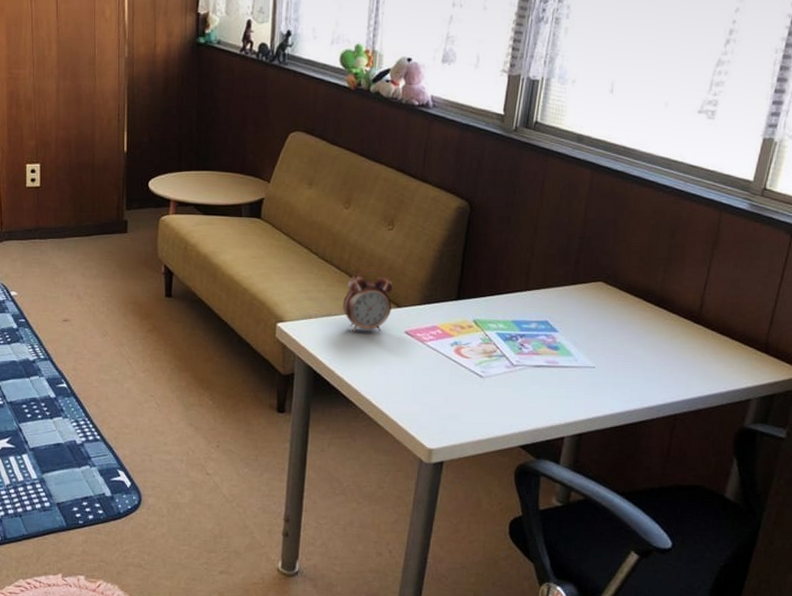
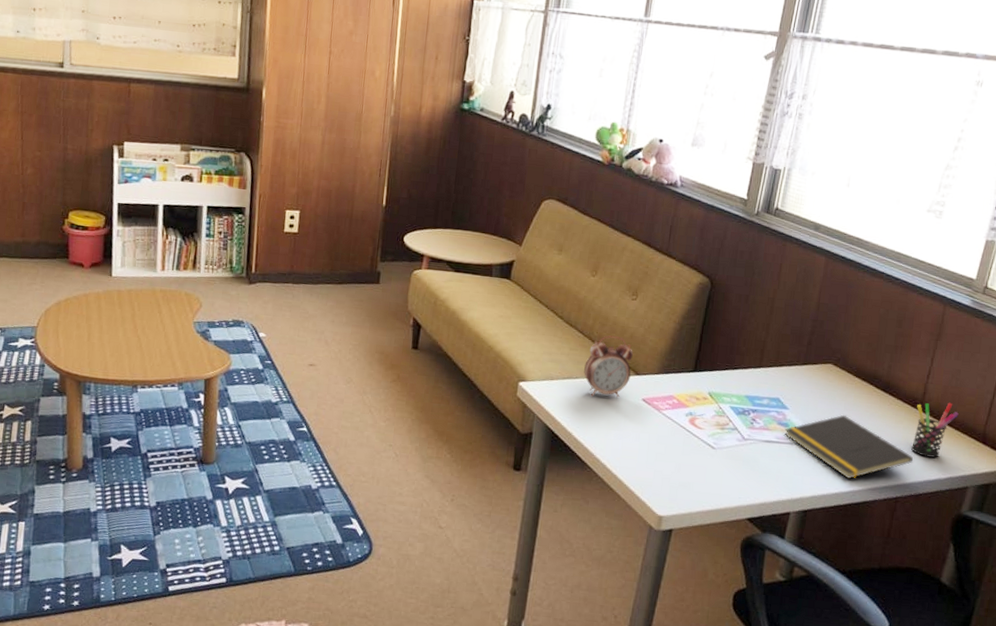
notepad: none [555,333,692,399] -> present [784,414,914,479]
pen holder: none [689,313,739,371] -> present [911,402,959,458]

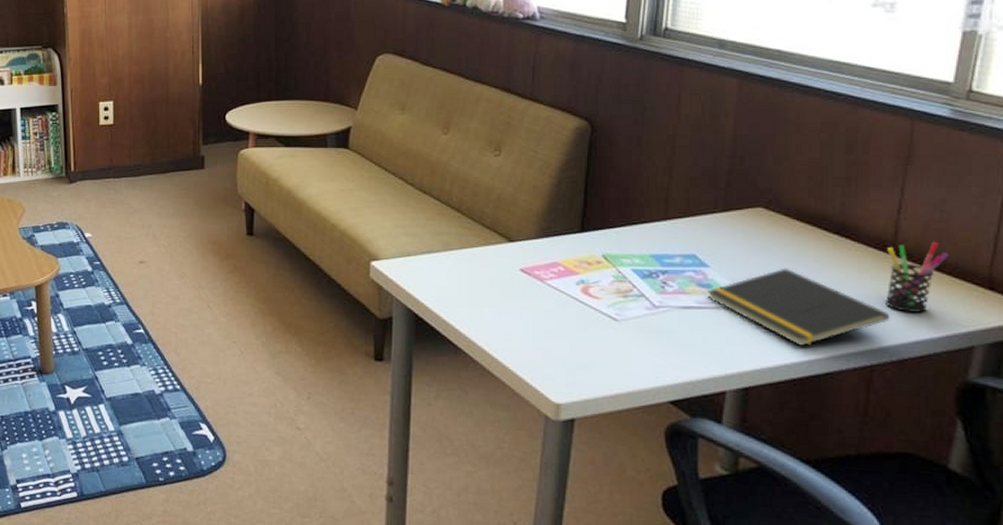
alarm clock: present [584,335,633,398] -> none [446,200,503,271]

